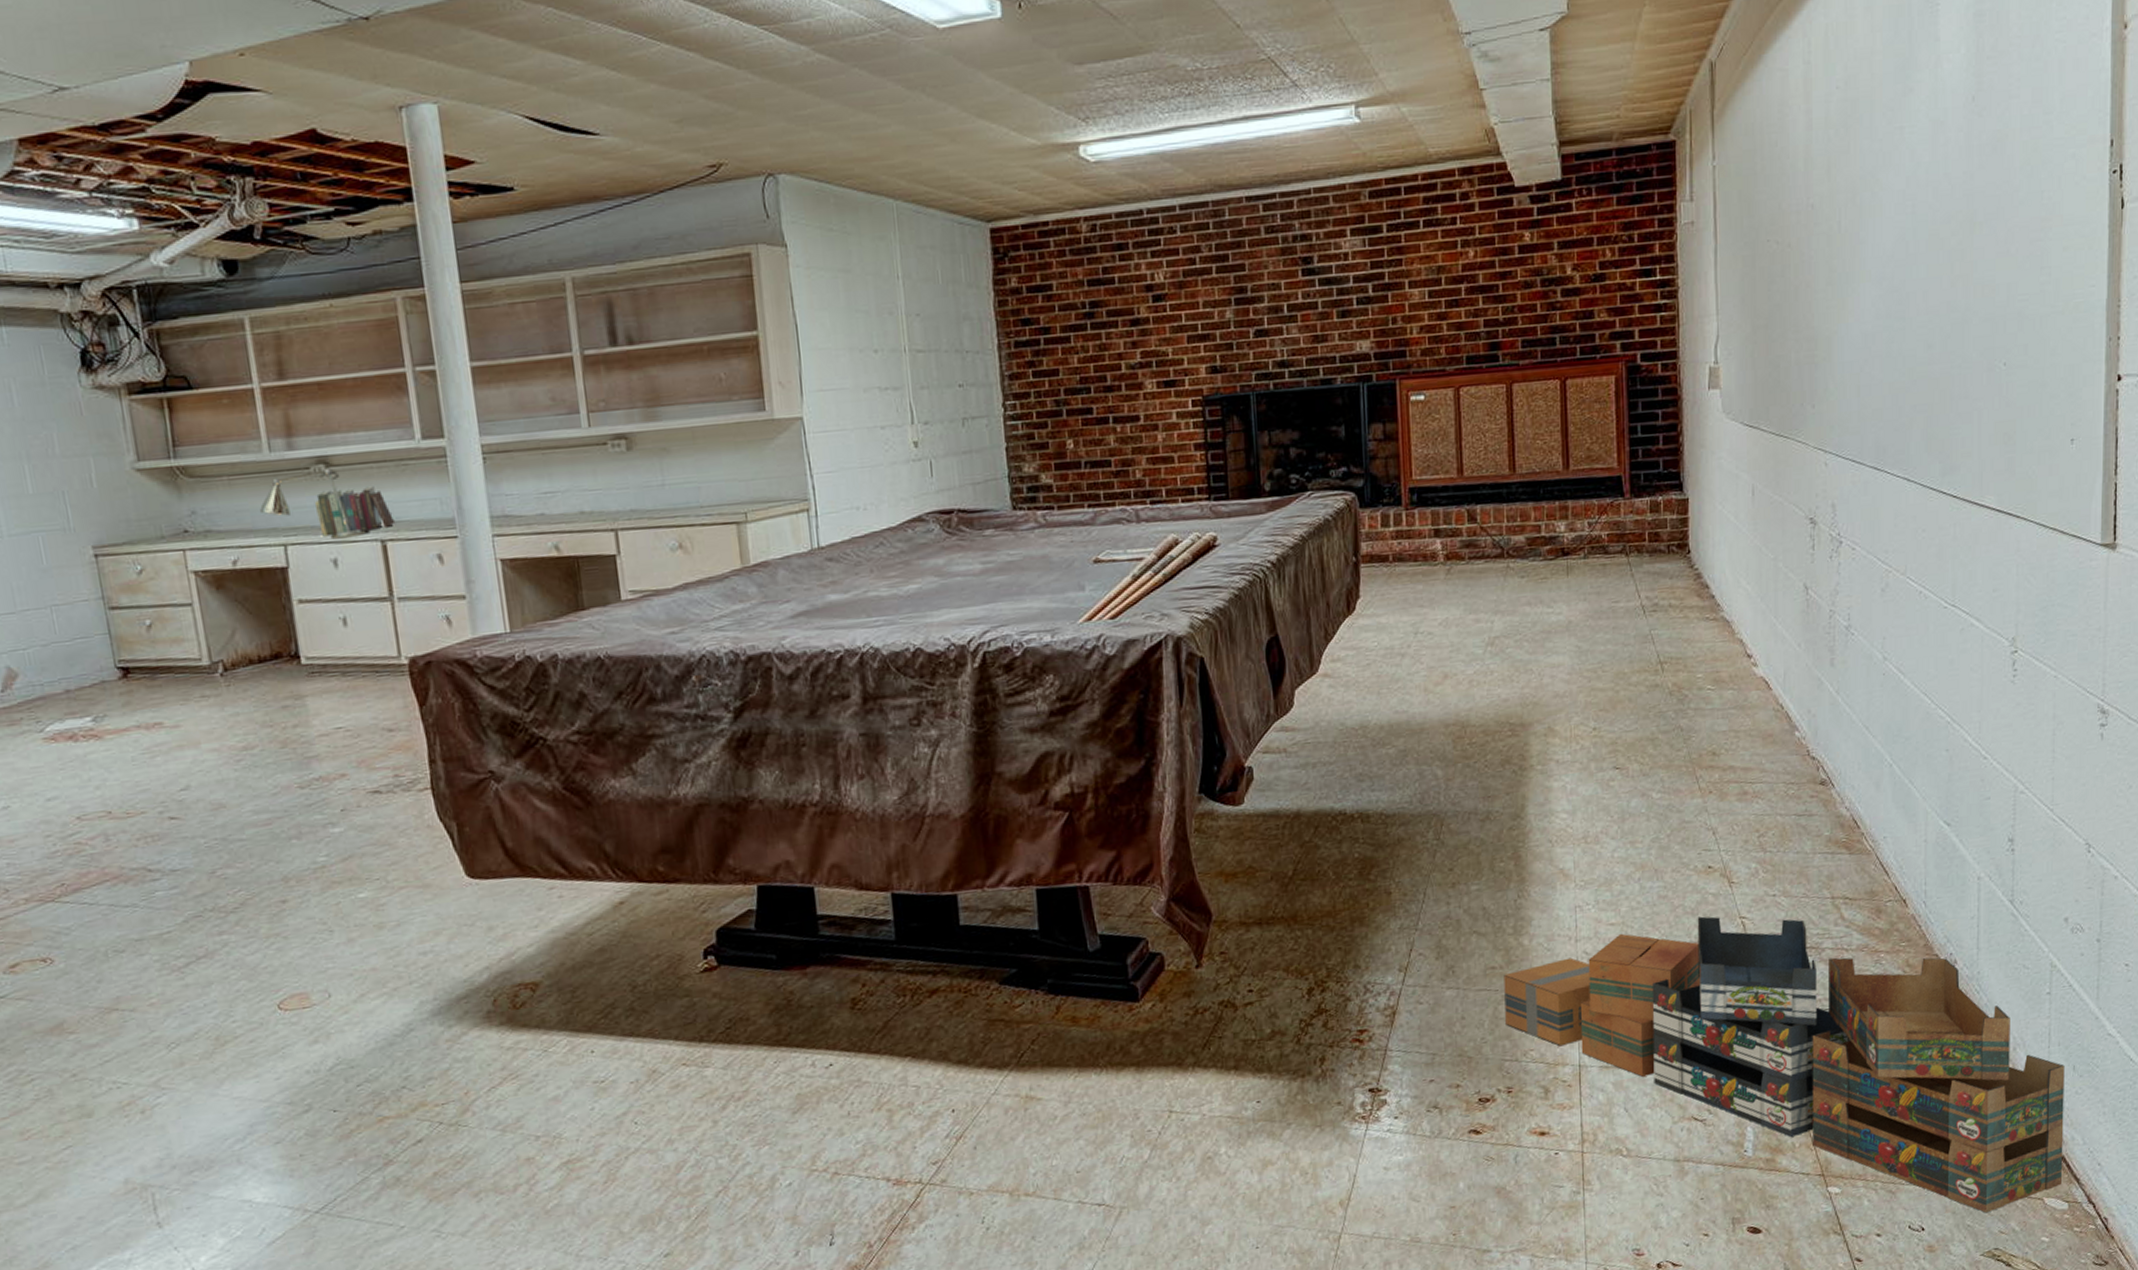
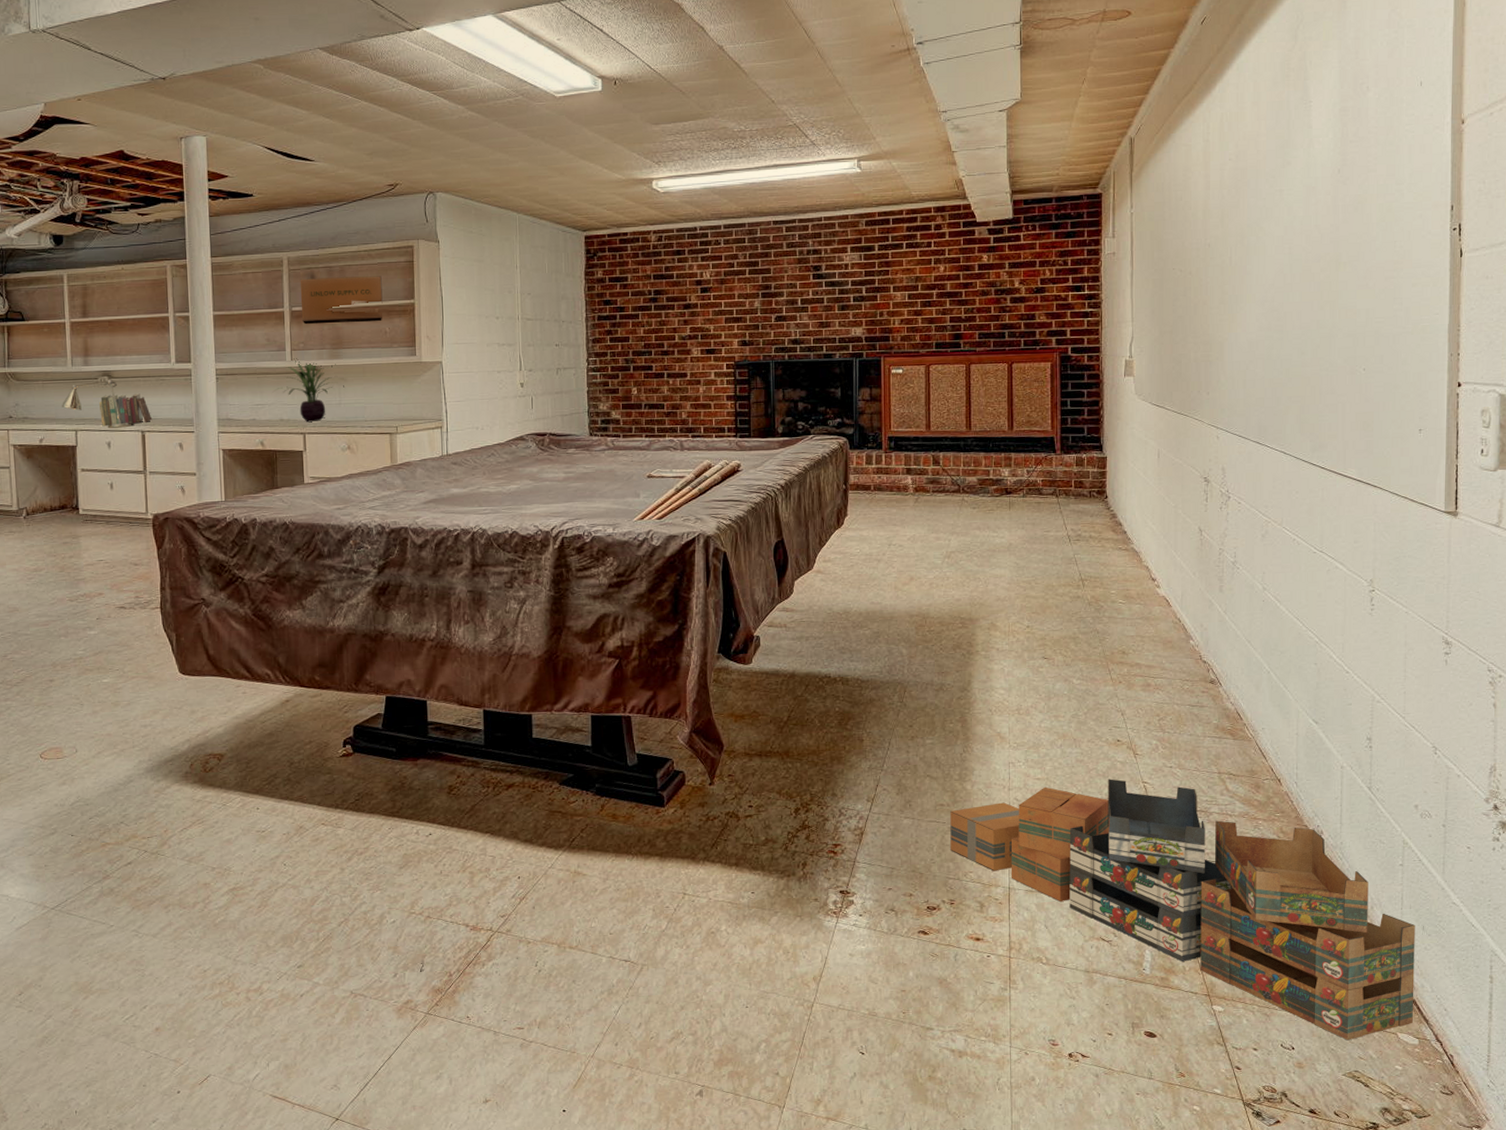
decorative plant: none [570,423,655,514] -> present [276,358,337,423]
box: none [592,298,714,375] -> present [300,276,383,325]

